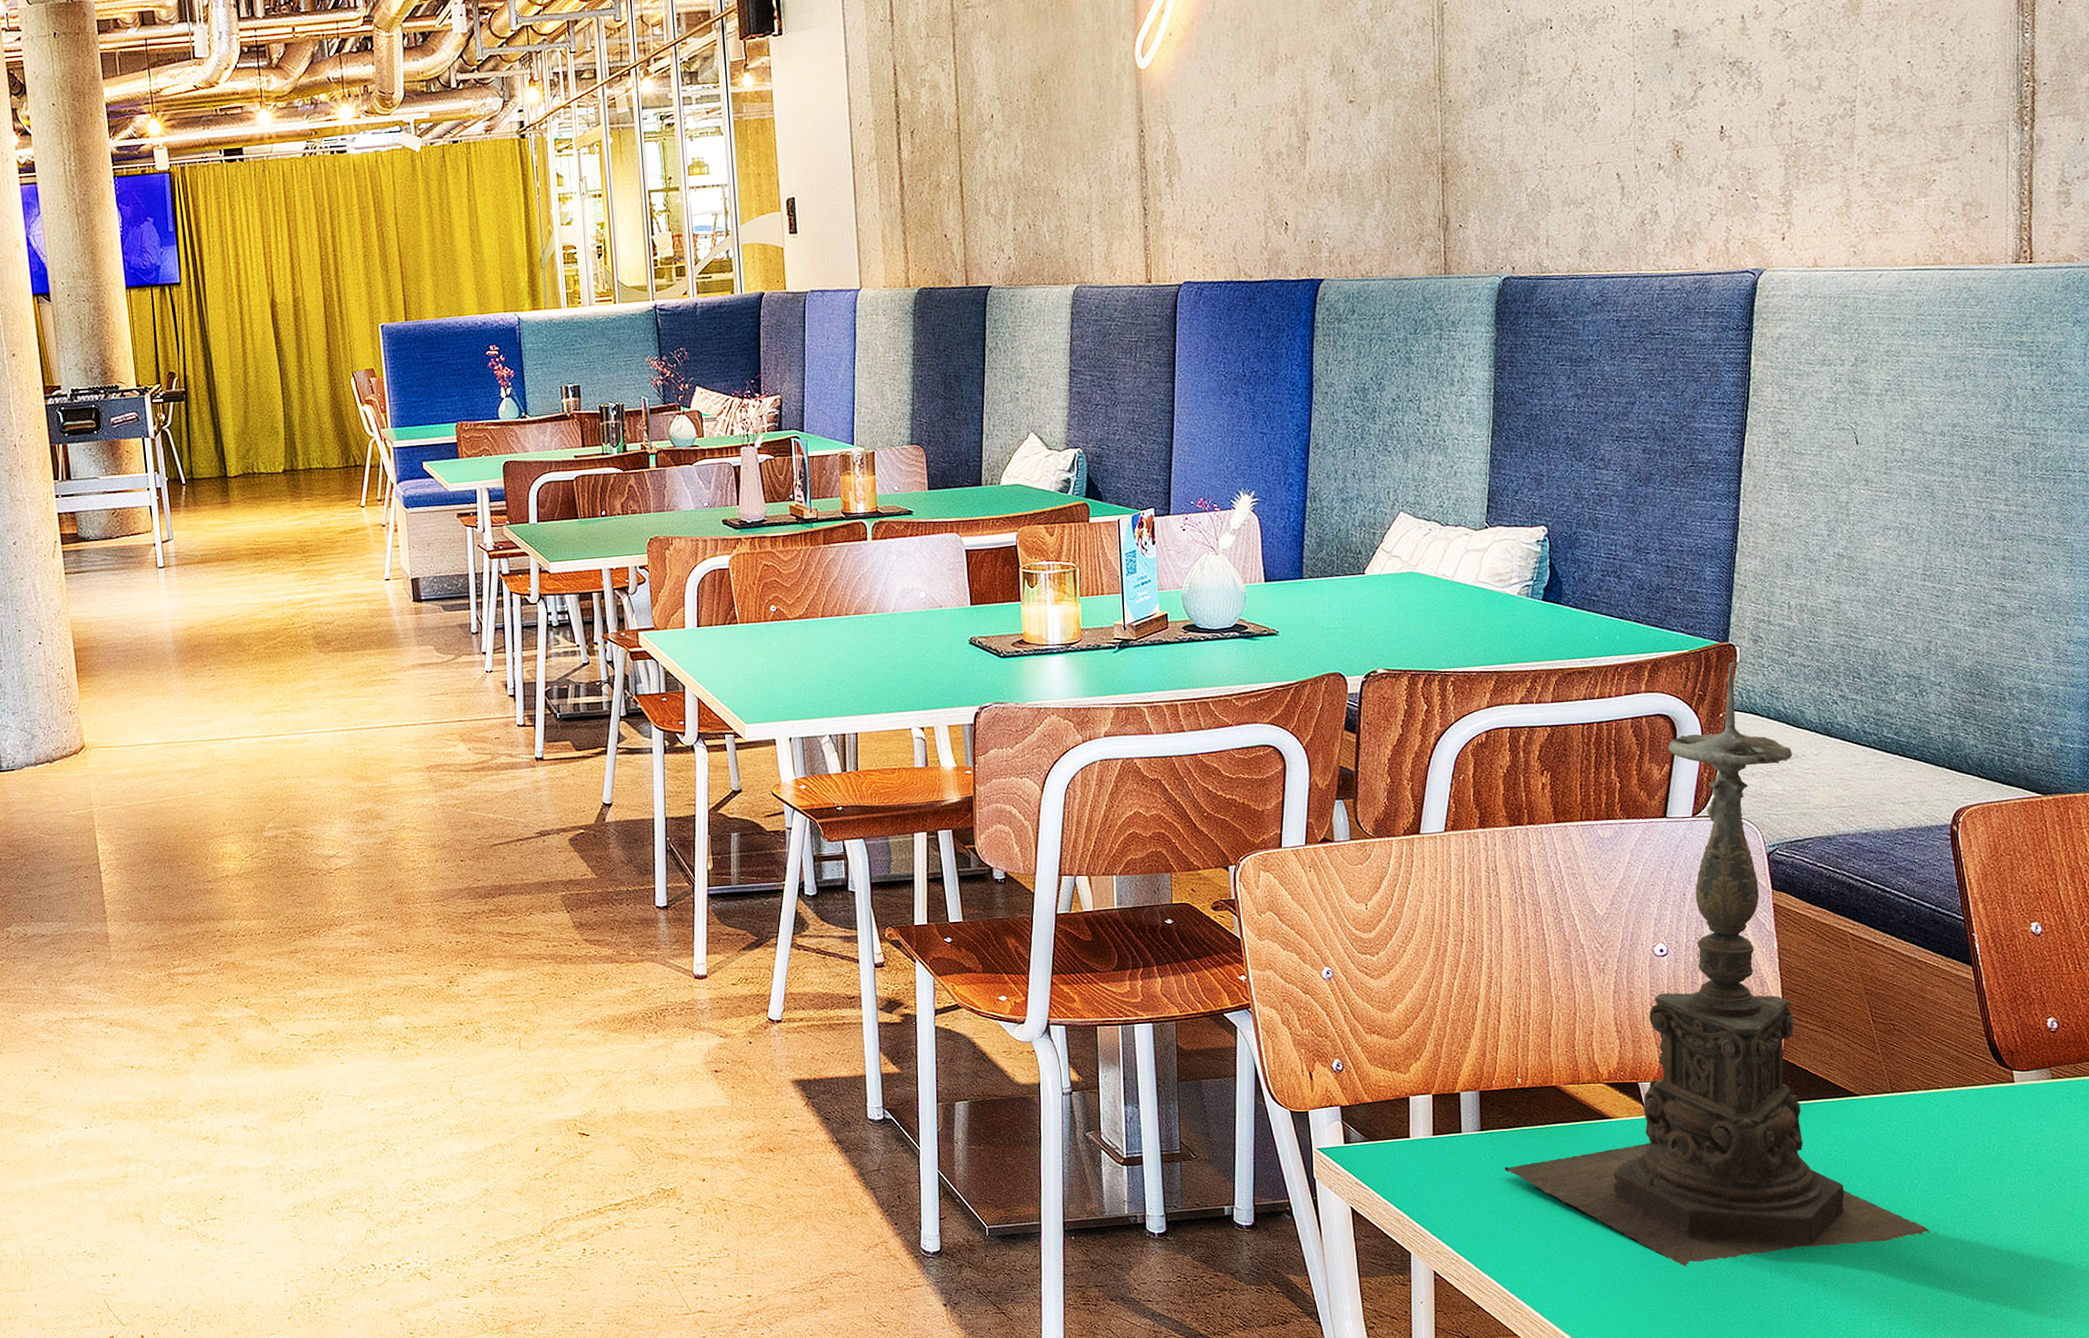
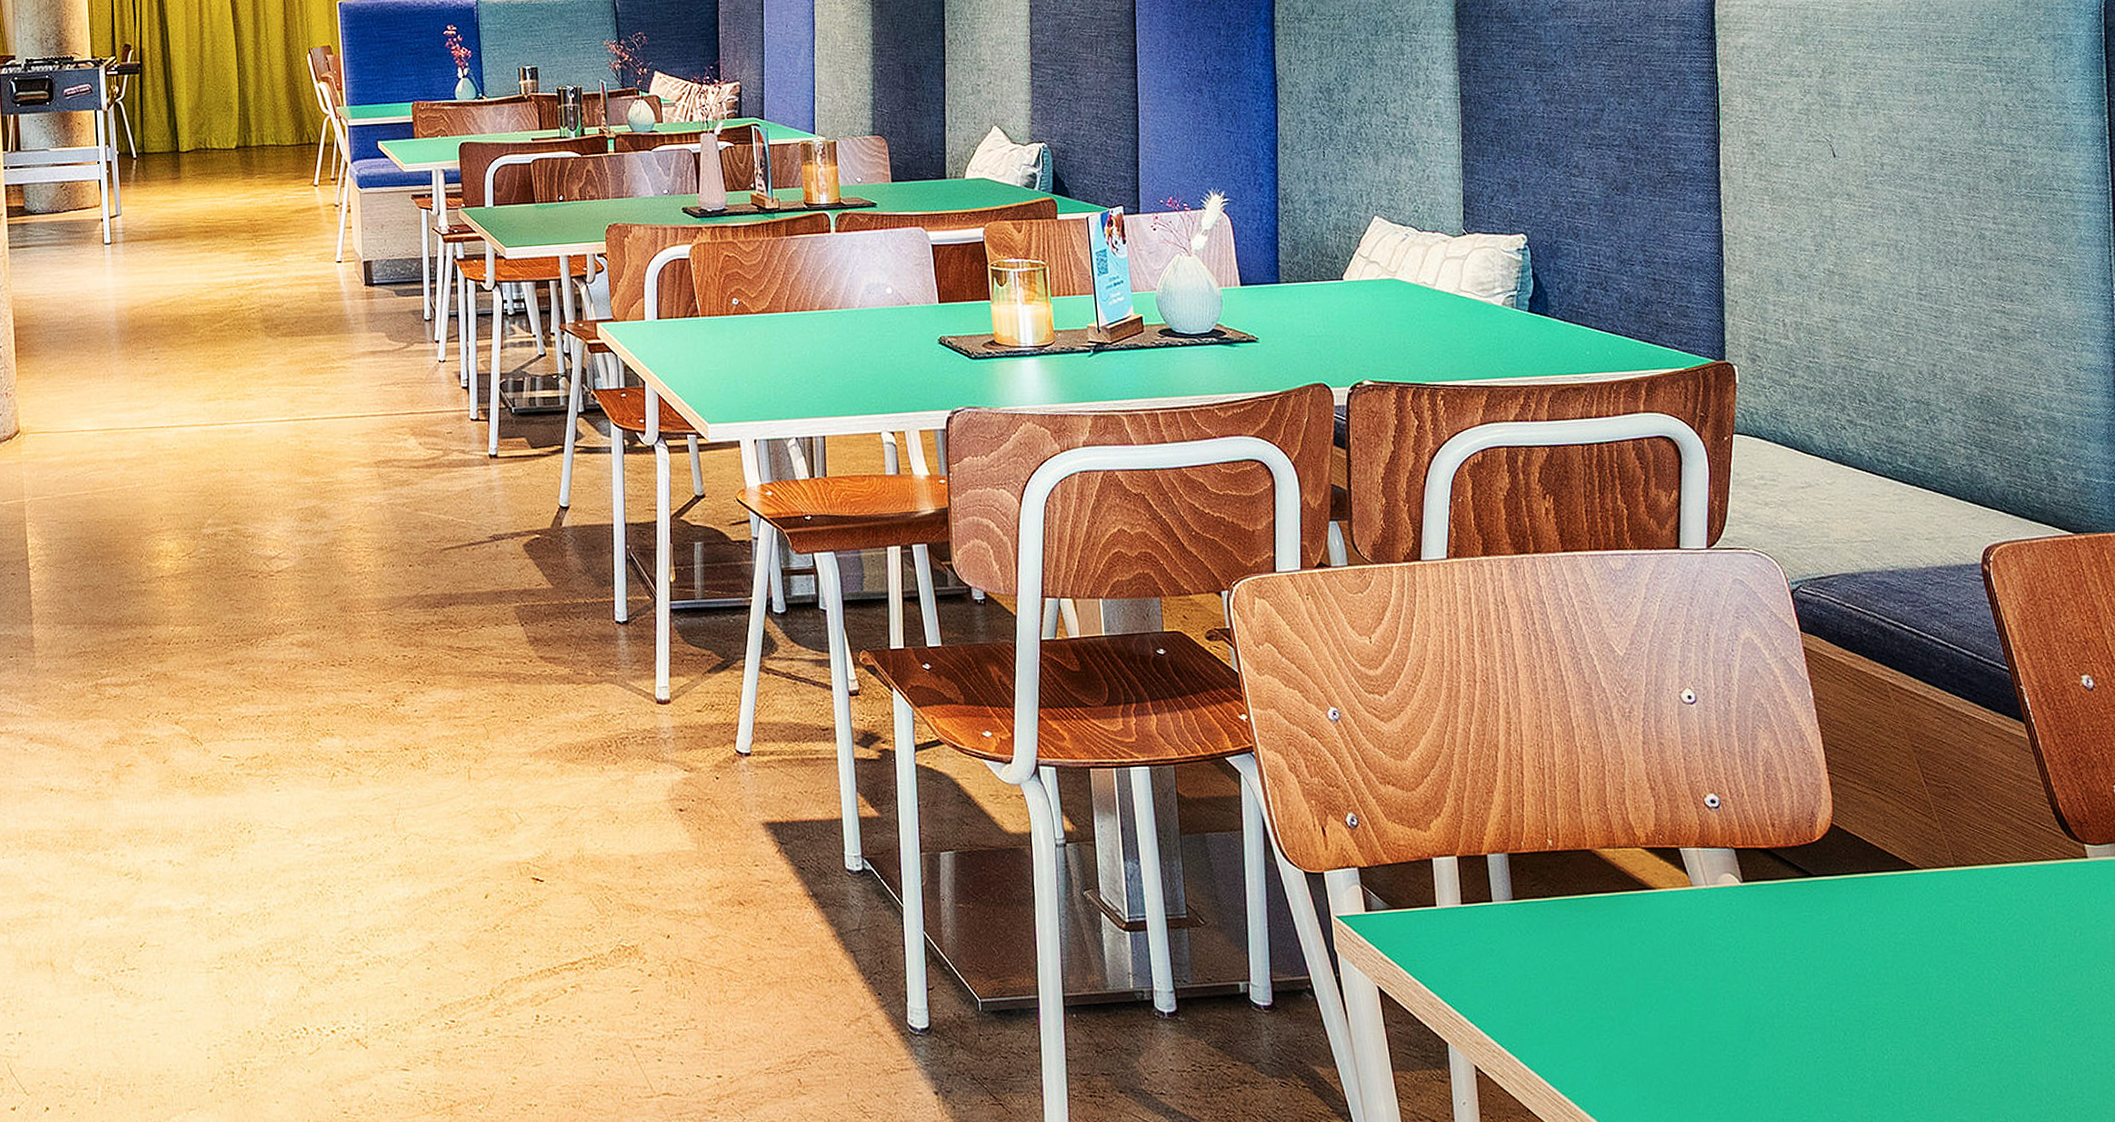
candle holder: present [1504,661,1939,1267] -> none [1542,381,2028,1068]

